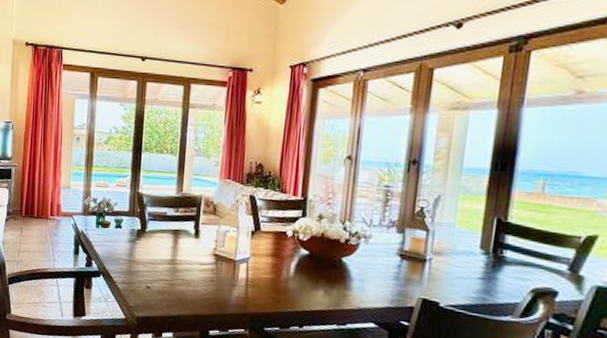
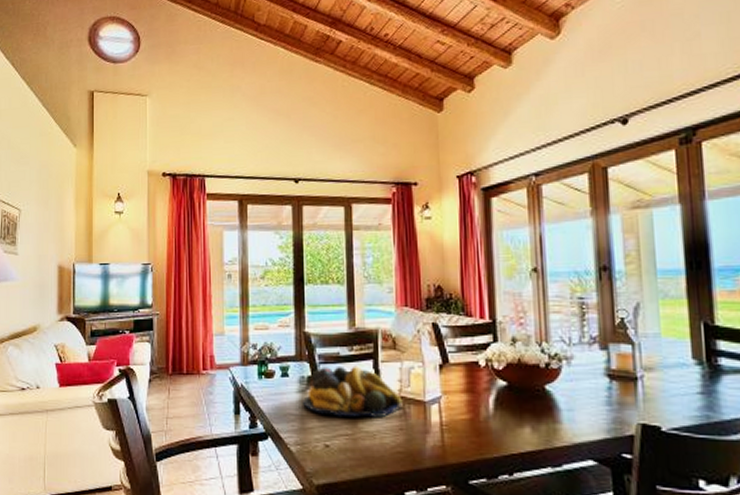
fruit bowl: none [132,223,216,270] -> present [303,365,403,418]

